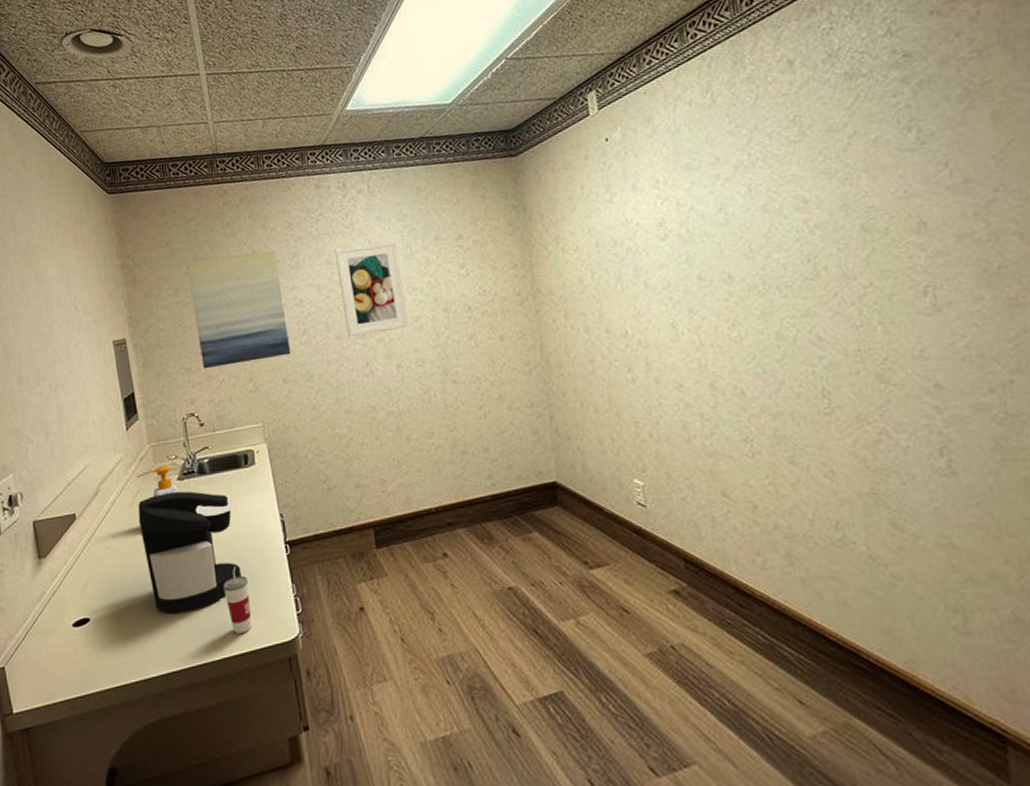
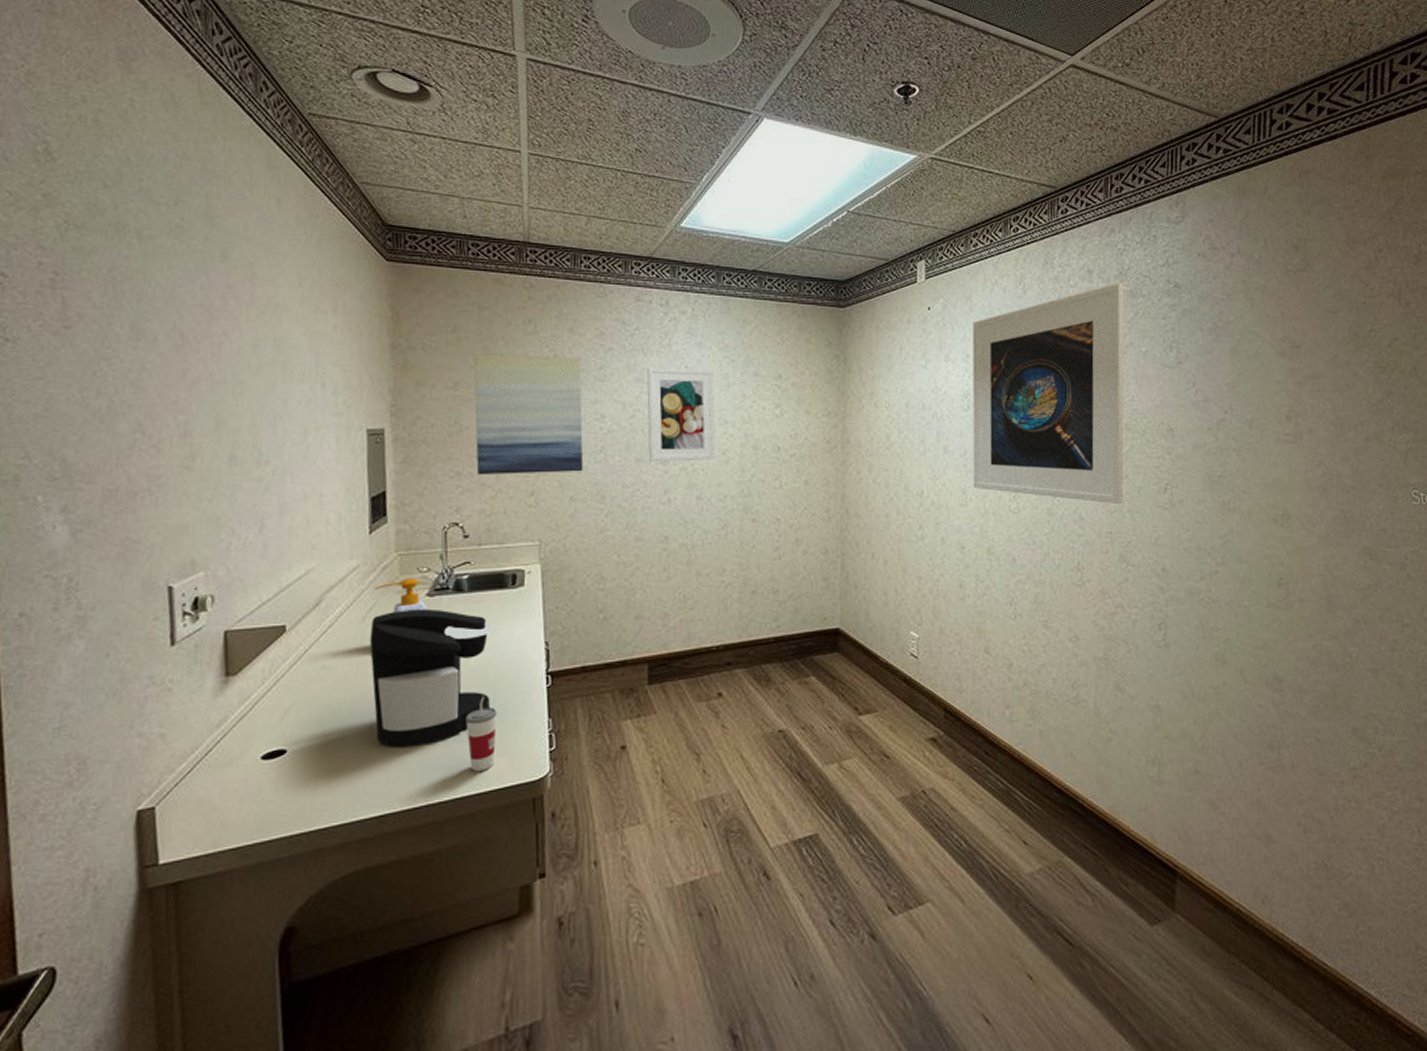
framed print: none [658,65,871,322] -> present [973,282,1124,503]

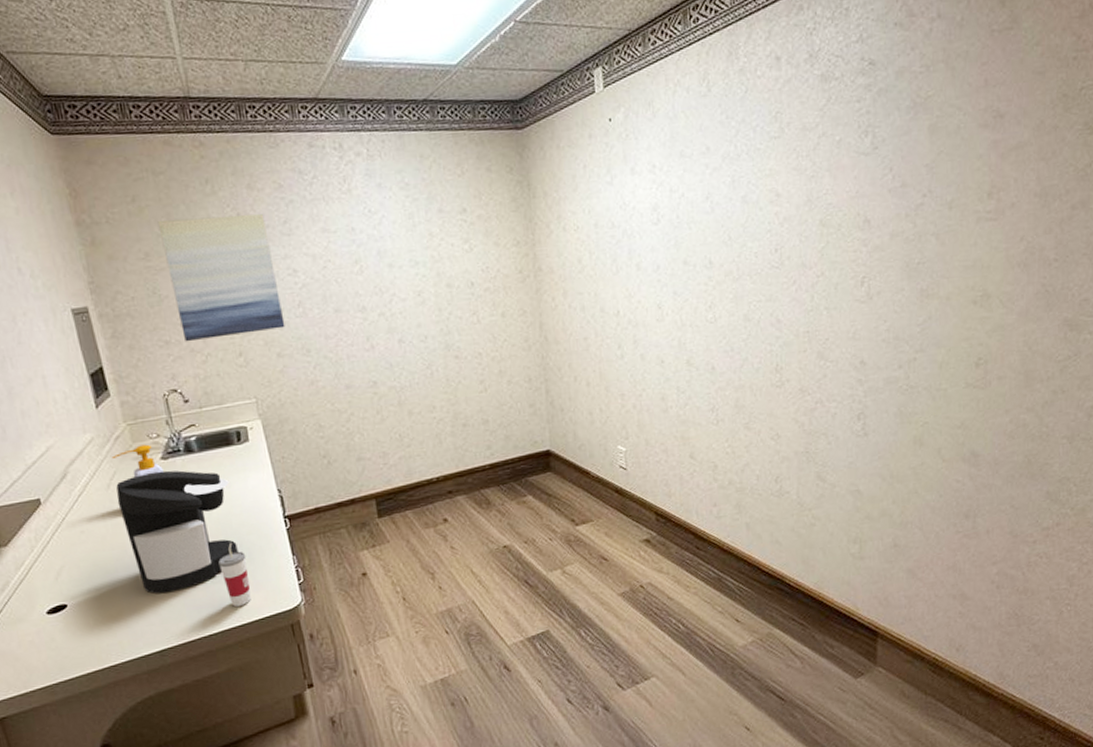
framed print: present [647,367,716,461] -> none [331,211,412,310]
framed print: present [973,282,1124,503] -> none [656,66,820,303]

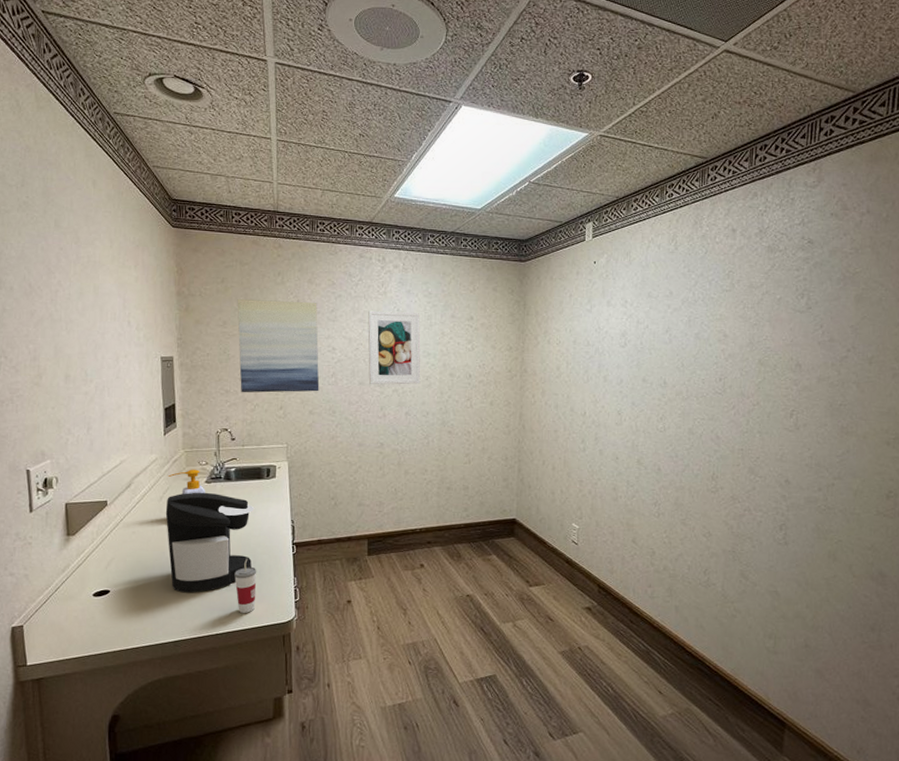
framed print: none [331,211,412,310] -> present [368,310,421,385]

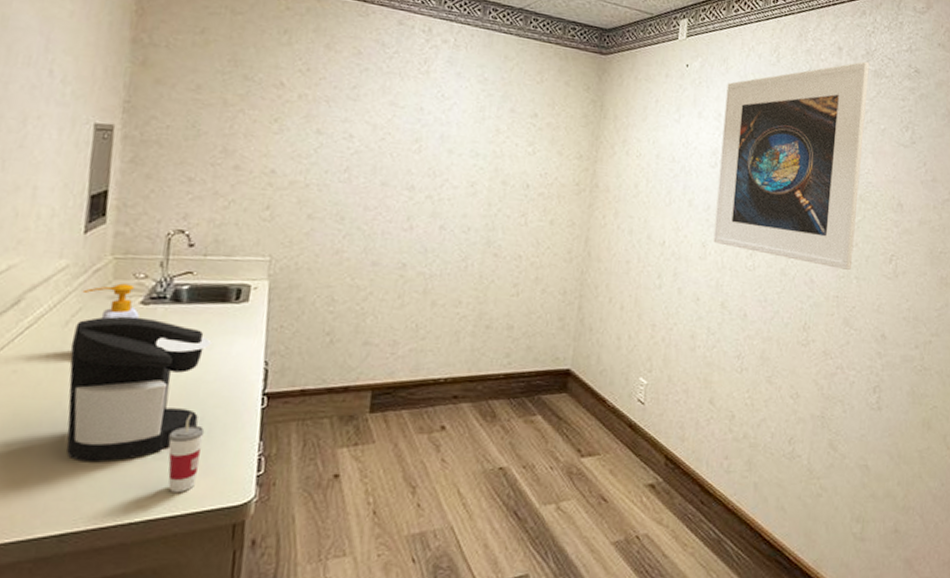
wall art: present [237,299,320,393] -> none [211,58,335,190]
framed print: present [368,310,421,385] -> none [394,92,471,191]
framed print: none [627,239,763,426] -> present [713,61,870,270]

